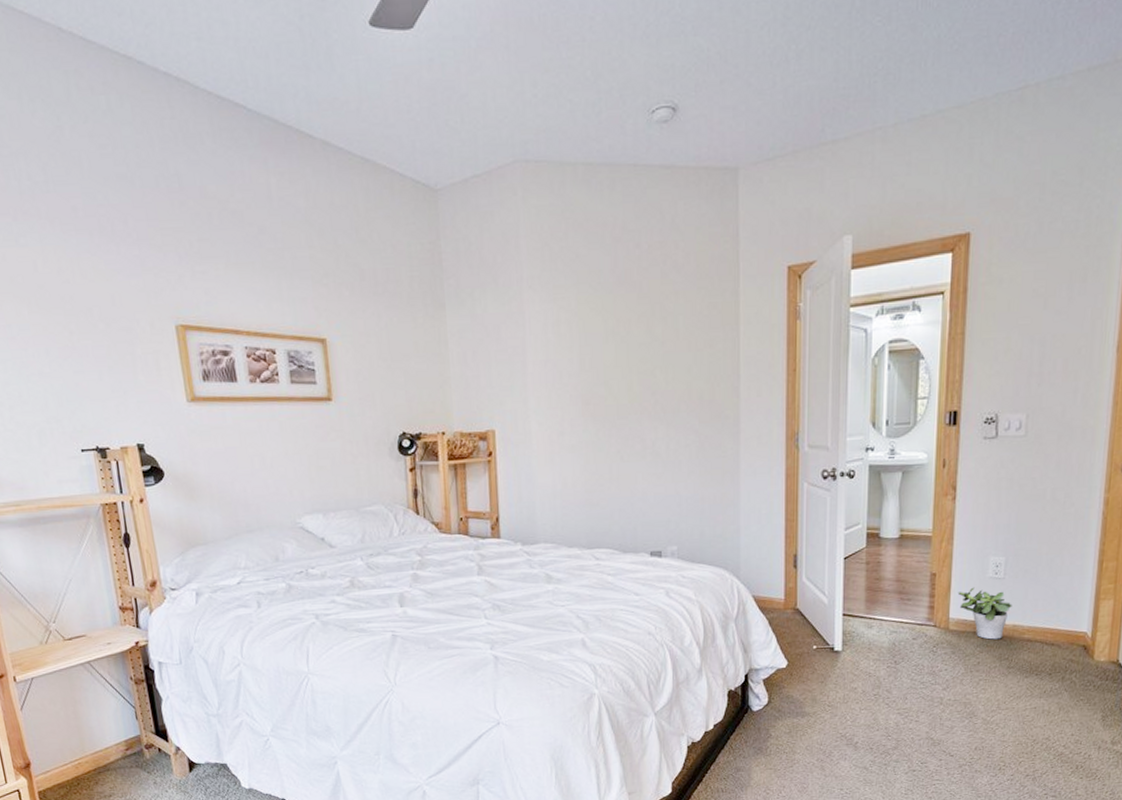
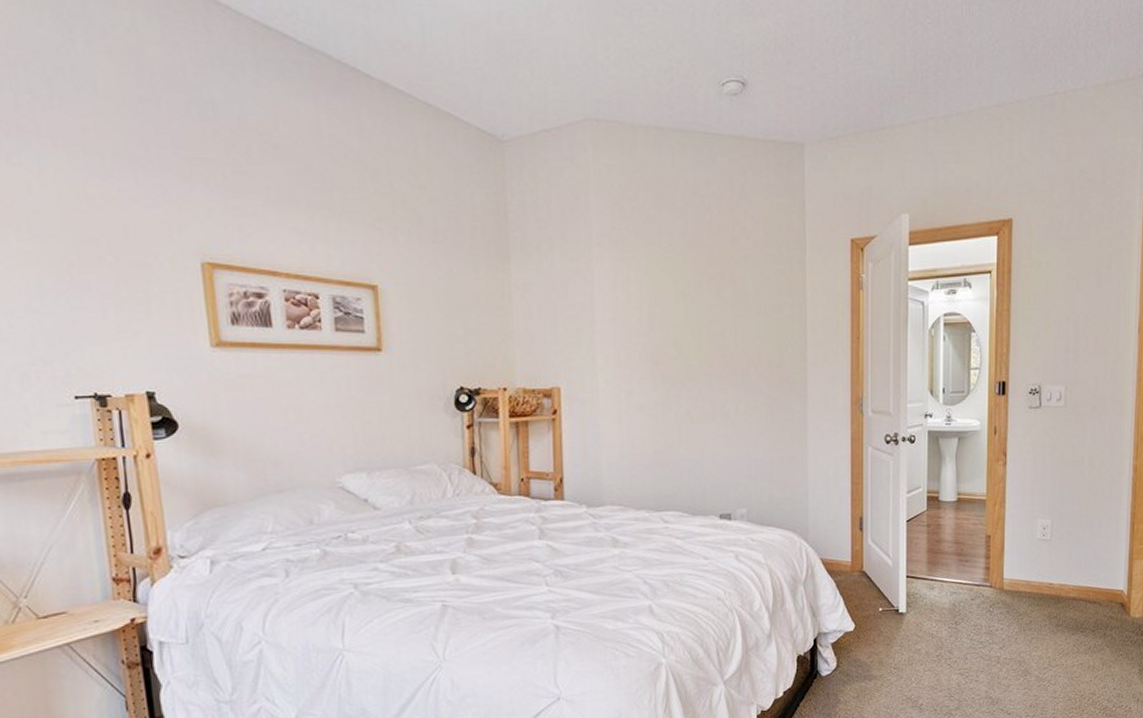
potted plant: present [957,587,1012,640] -> none [1010,548,1059,599]

